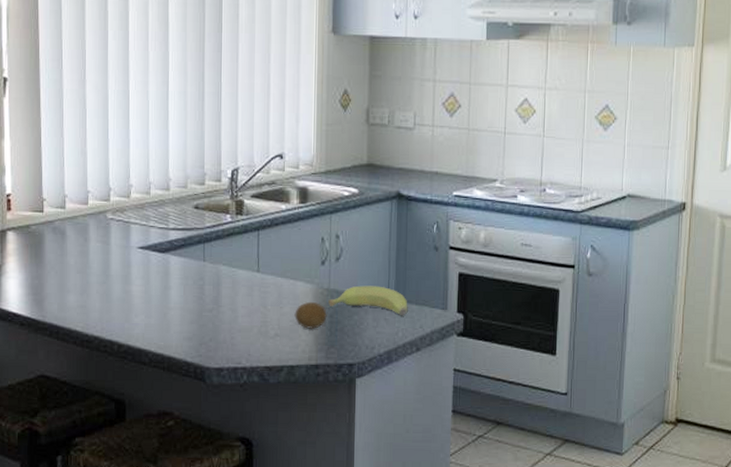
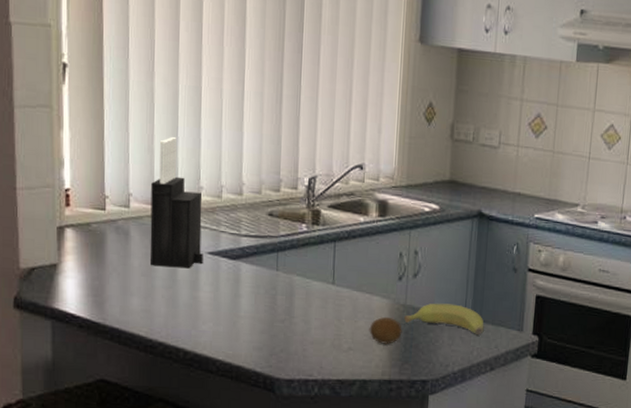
knife block: none [84,138,134,264] -> present [150,136,203,269]

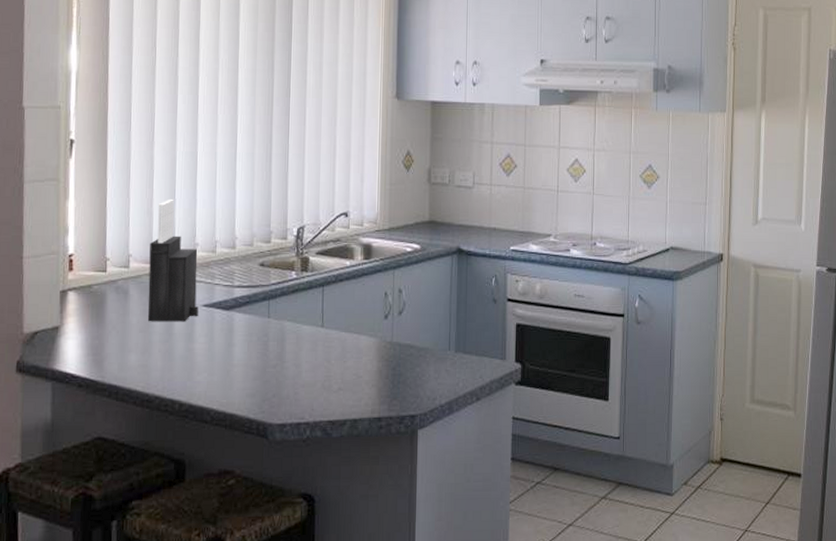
fruit: present [369,316,402,344] -> none [358,355,390,382]
banana: present [404,303,484,335] -> none [391,338,468,366]

